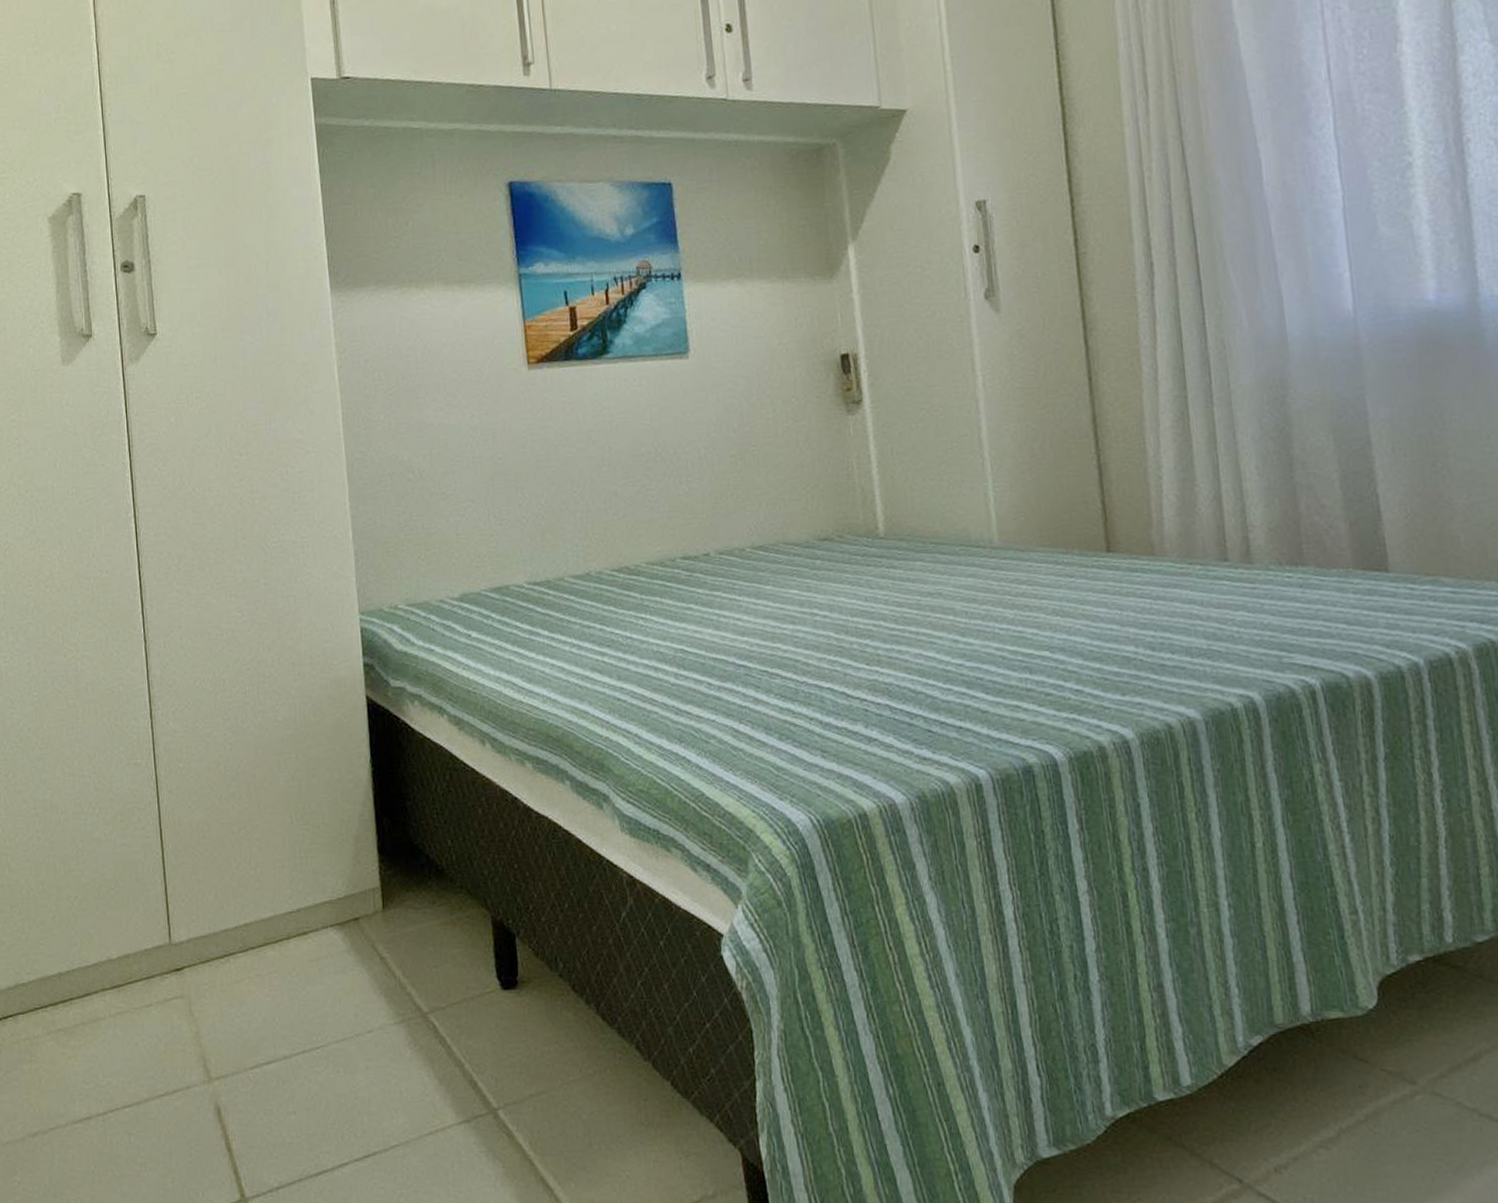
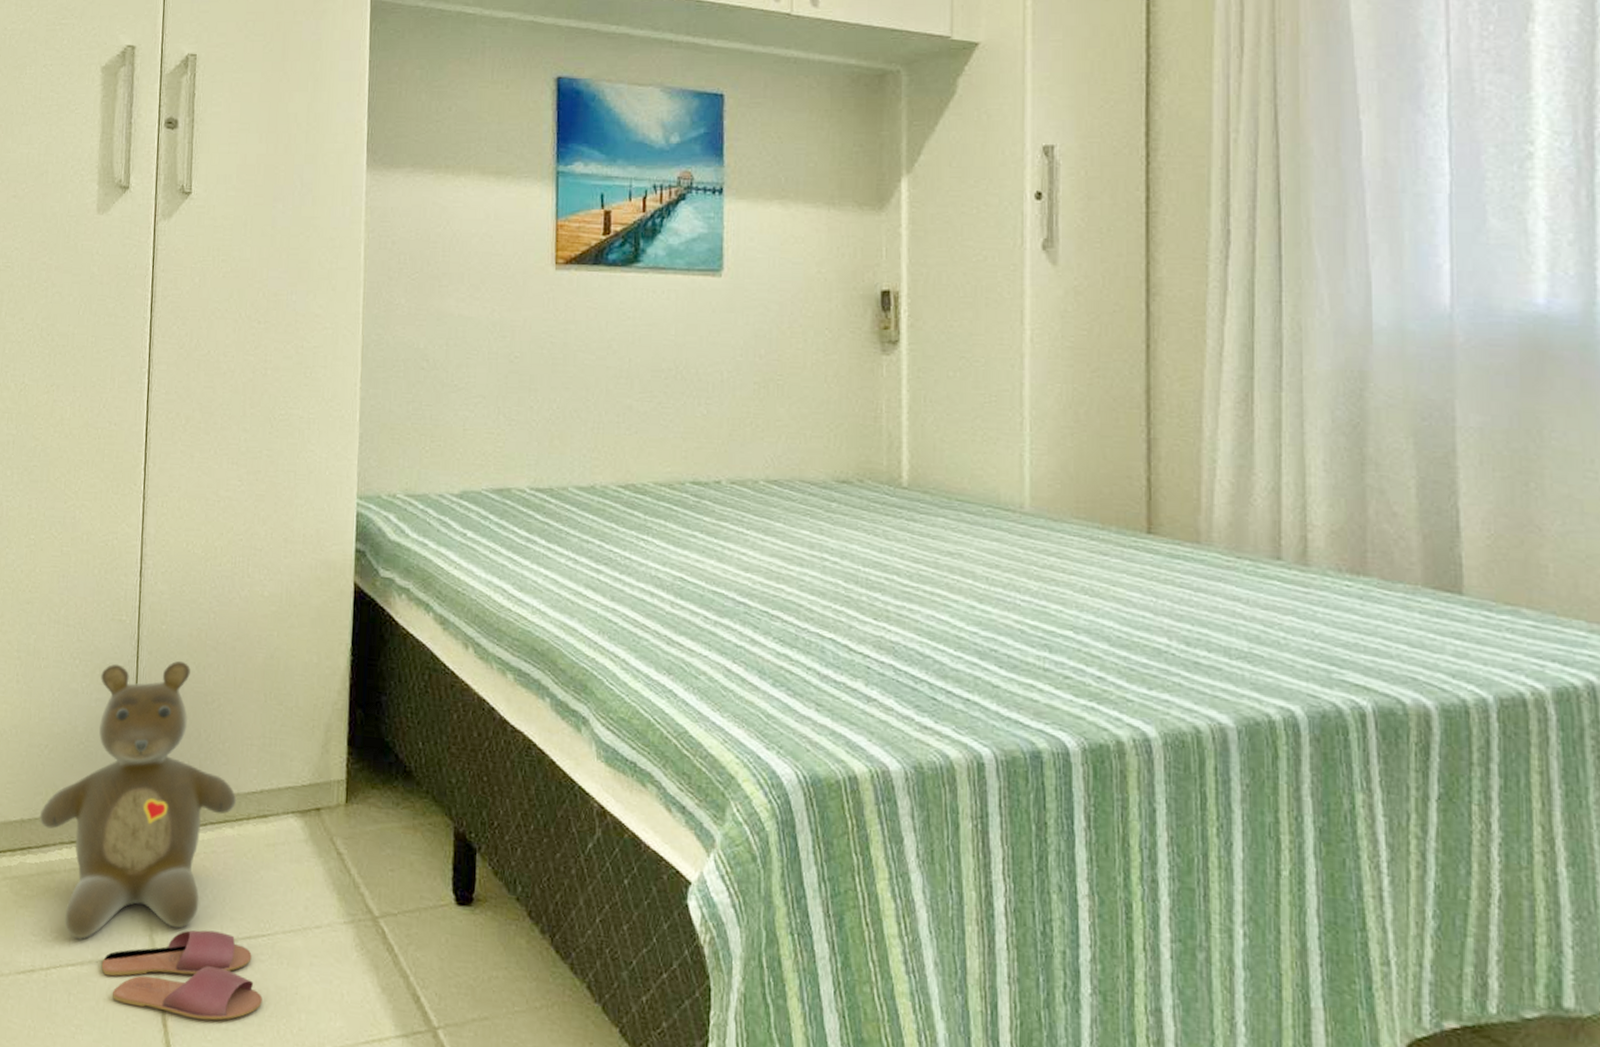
teddy bear: none [77,795,275,1080] -> present [39,660,237,939]
slippers: none [158,1051,323,1137] -> present [101,930,262,1021]

